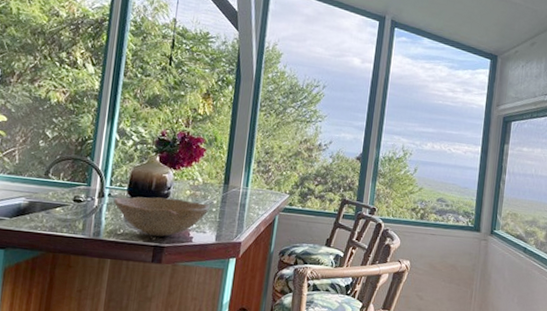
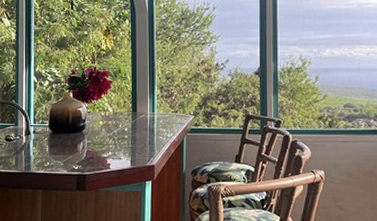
bowl: present [113,196,210,237] -> none [38,130,122,166]

